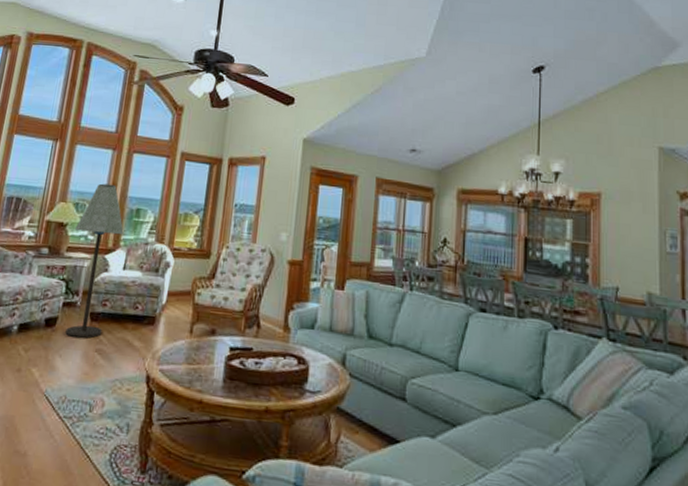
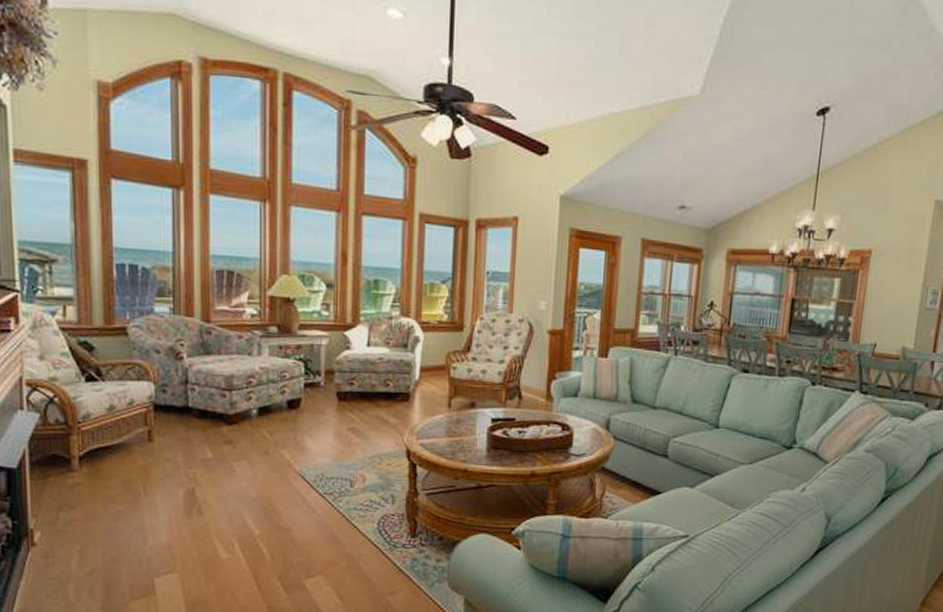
floor lamp: present [65,183,124,338] -> none [305,252,362,418]

